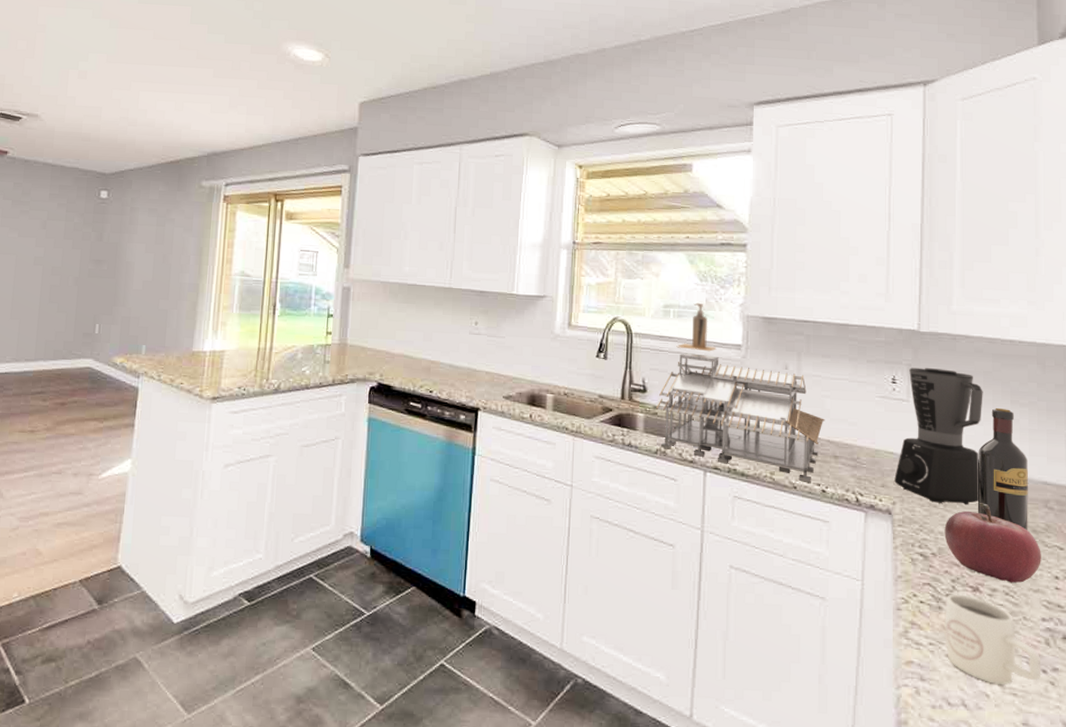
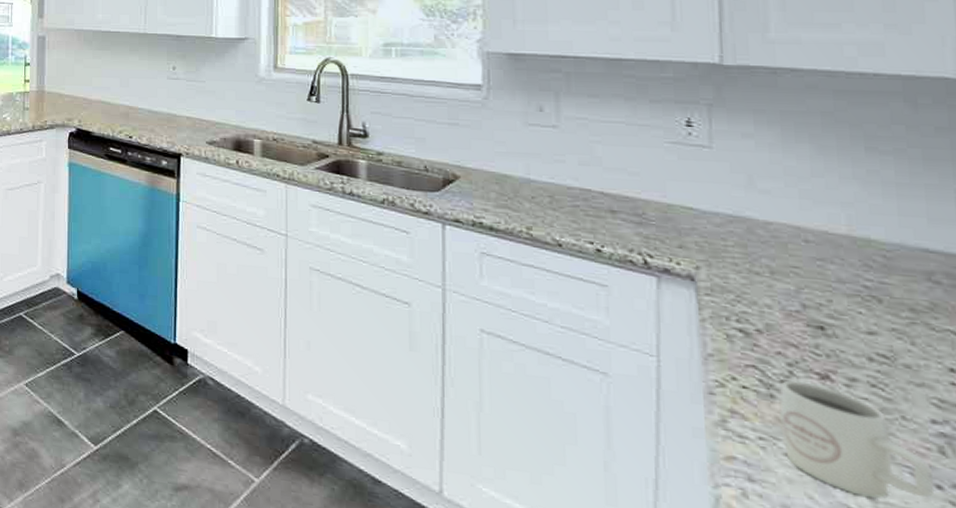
dish rack: present [656,353,825,482] -> none [381,95,597,240]
soap dispenser: present [676,302,717,352] -> none [401,39,451,93]
blender: present [894,367,983,505] -> none [696,107,824,273]
fruit: present [944,503,1041,583] -> none [773,272,926,374]
wine bottle: present [977,407,1028,531] -> none [818,155,903,309]

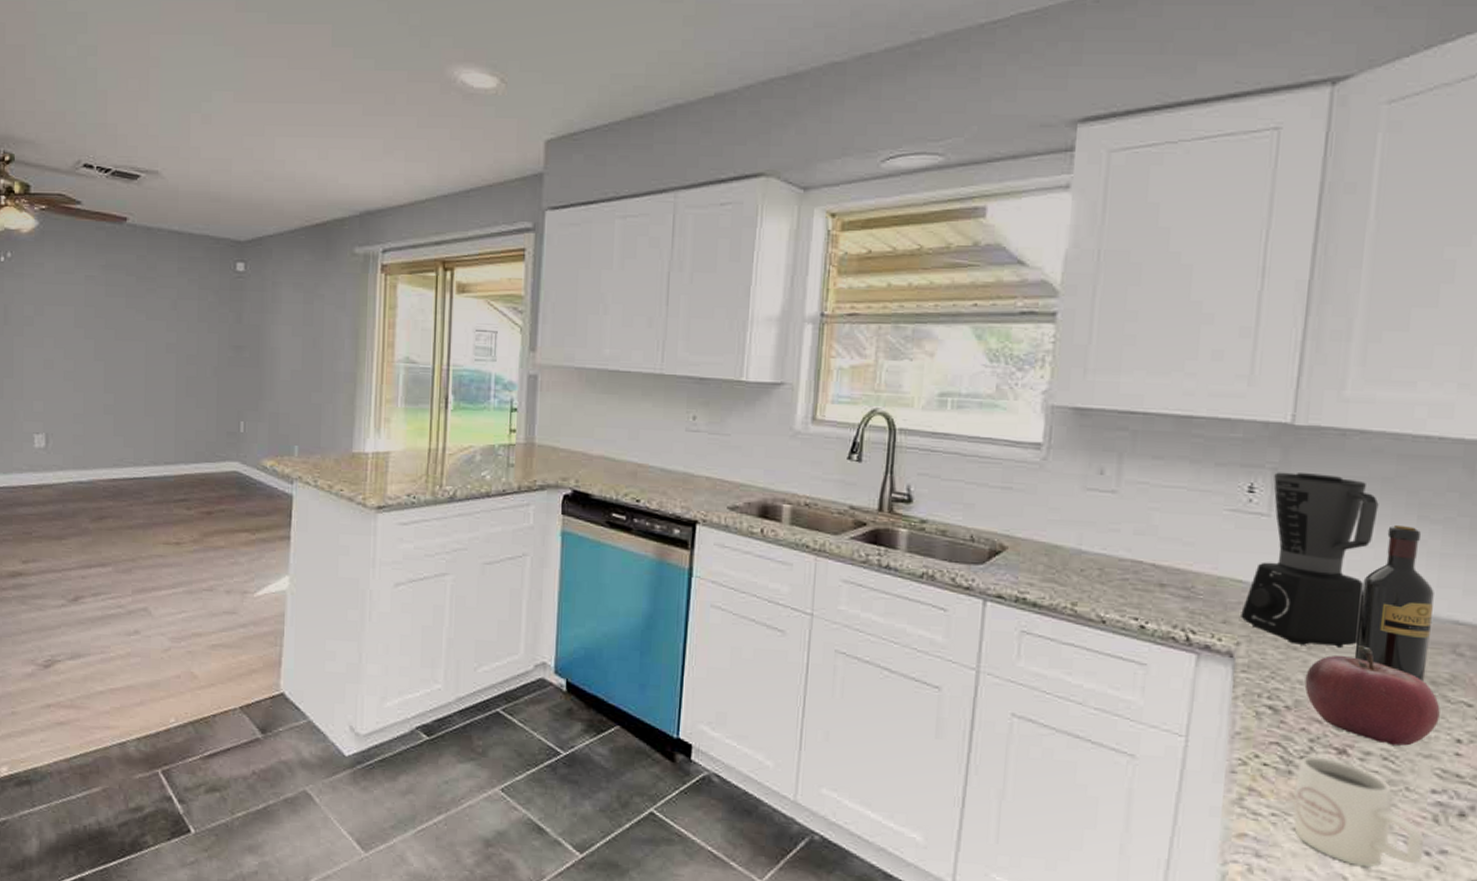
blender: none [696,107,824,273] -> present [1241,472,1379,648]
fruit: none [773,272,926,374] -> present [1304,646,1440,746]
wine bottle: none [818,155,903,309] -> present [1354,524,1434,682]

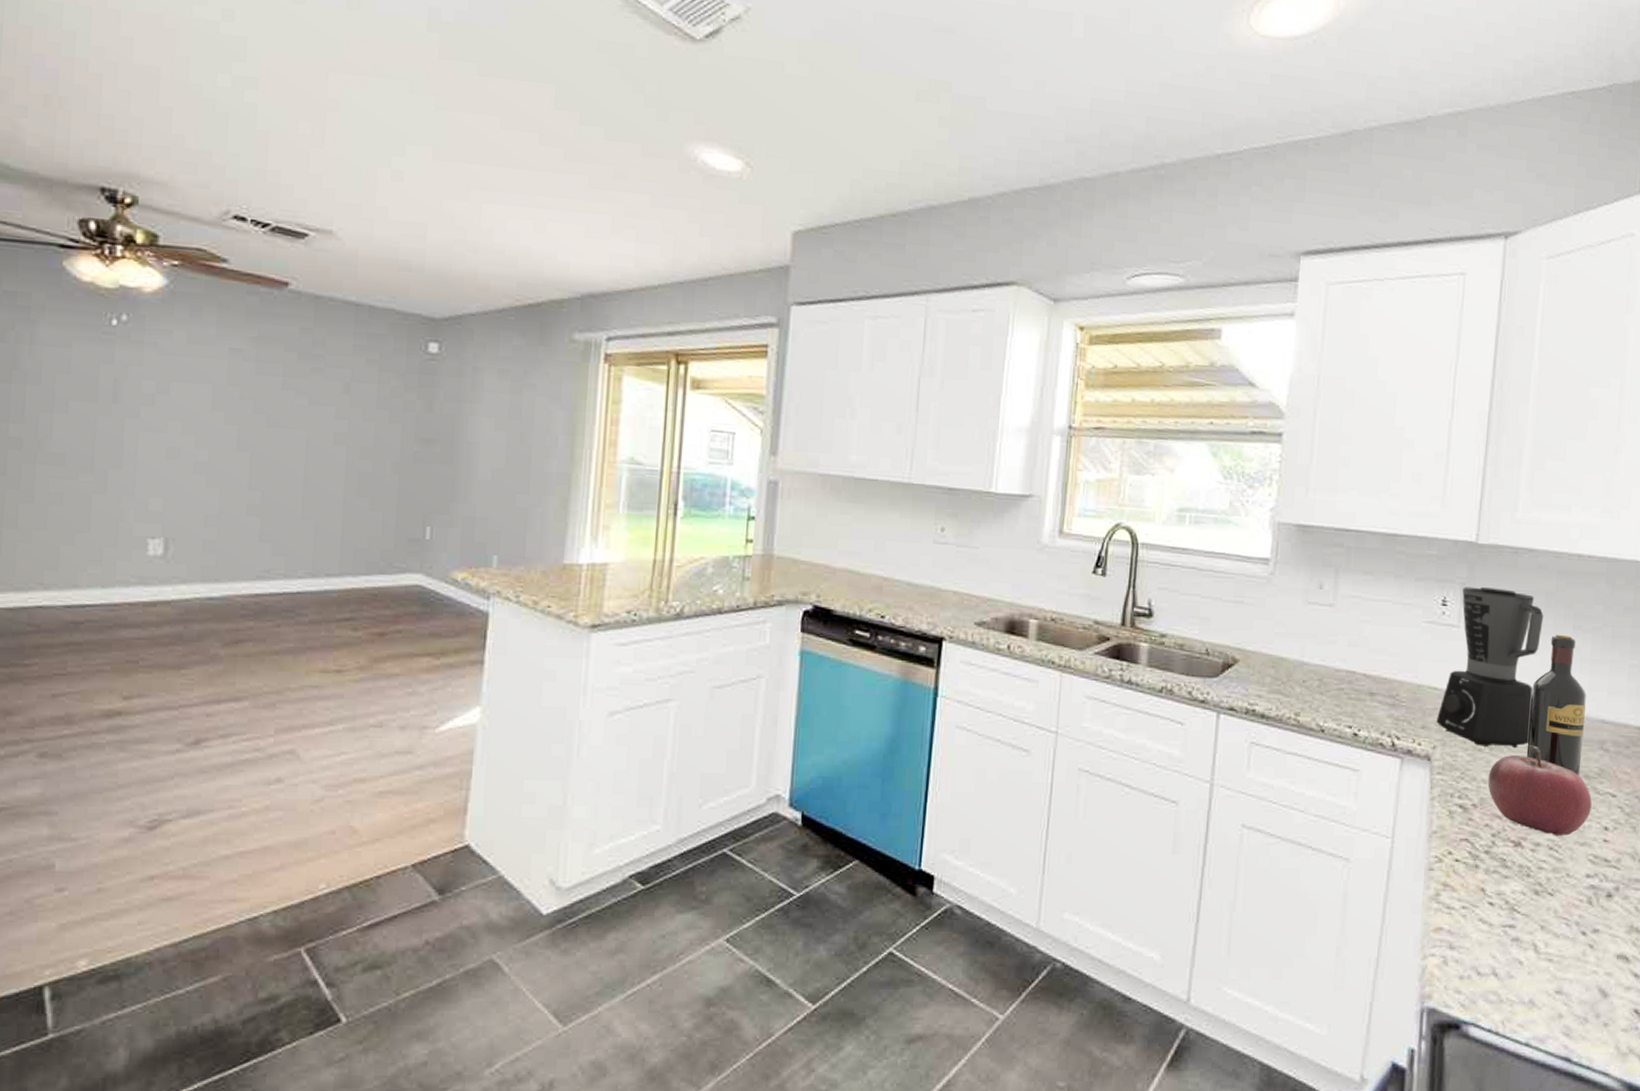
mug: present [1292,756,1424,867] -> none [1478,850,1581,949]

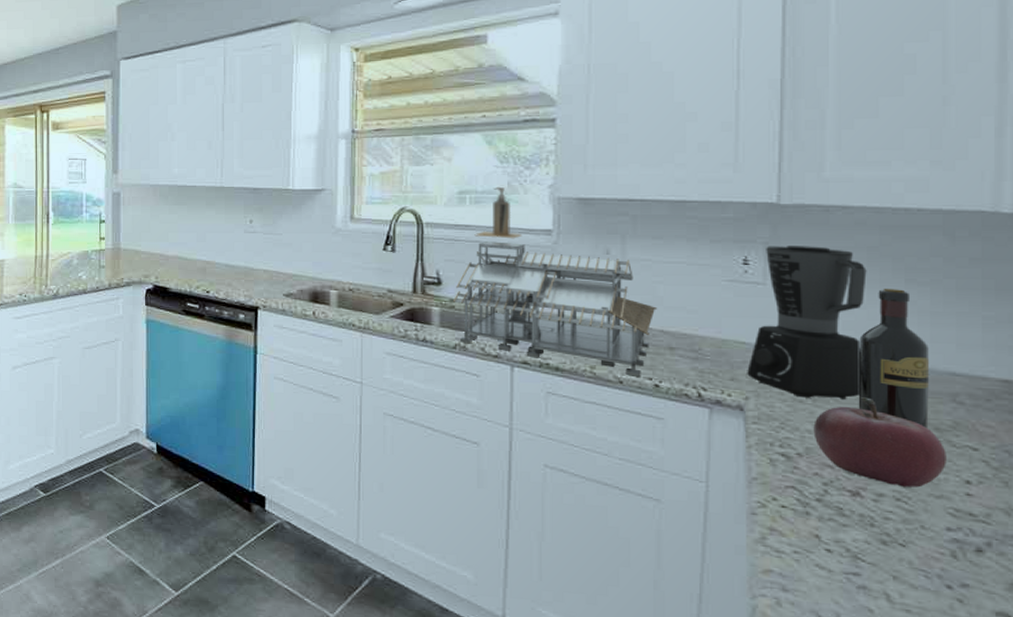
dish rack: none [1164,568,1363,725] -> present [454,241,658,377]
soap dispenser: none [1191,505,1240,567] -> present [474,186,522,239]

